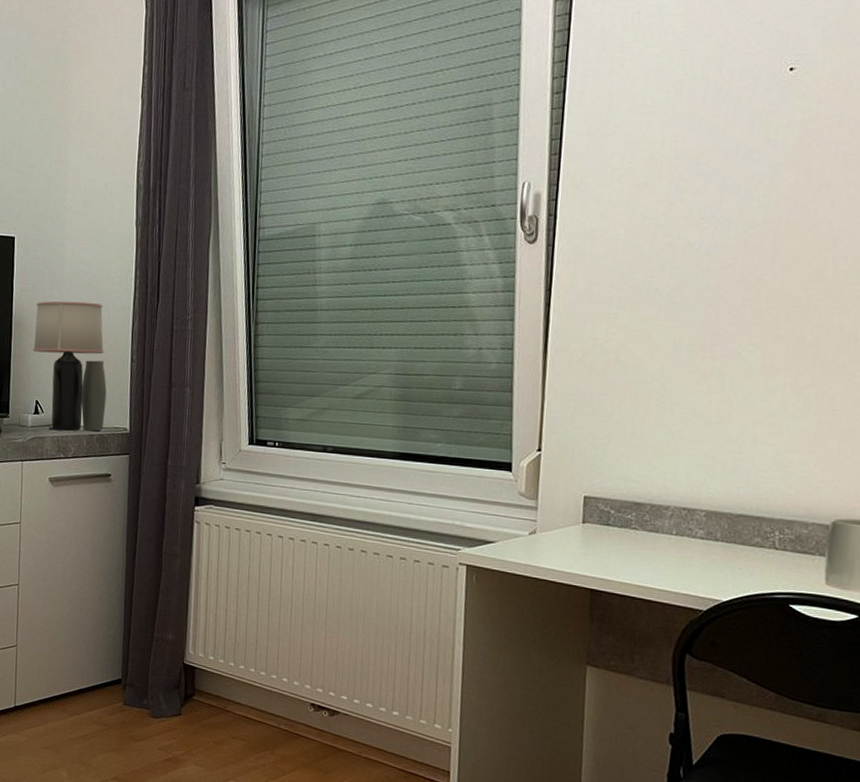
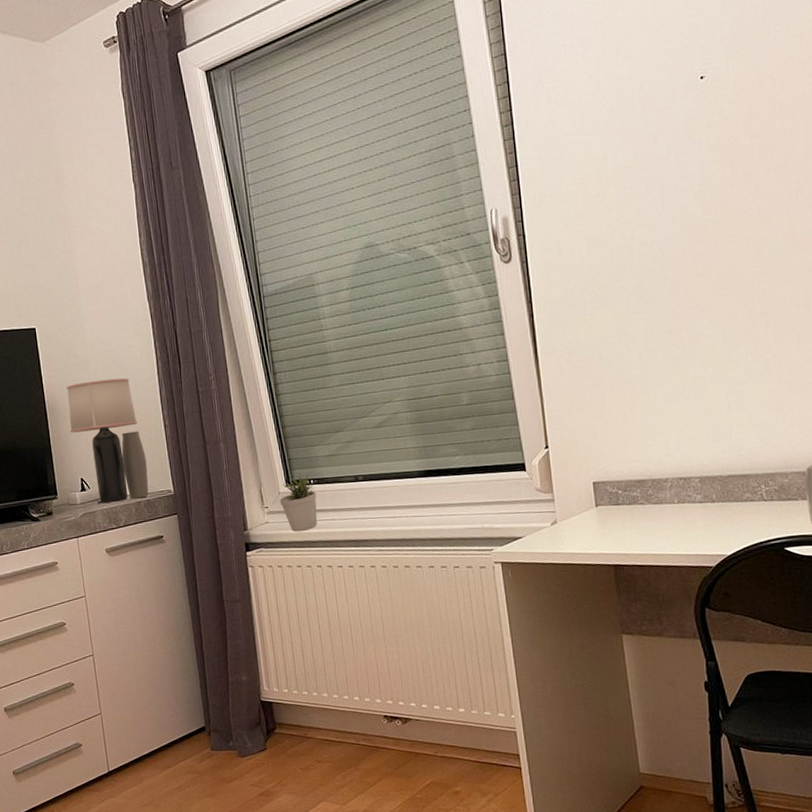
potted plant: none [239,433,280,496] -> present [279,472,318,532]

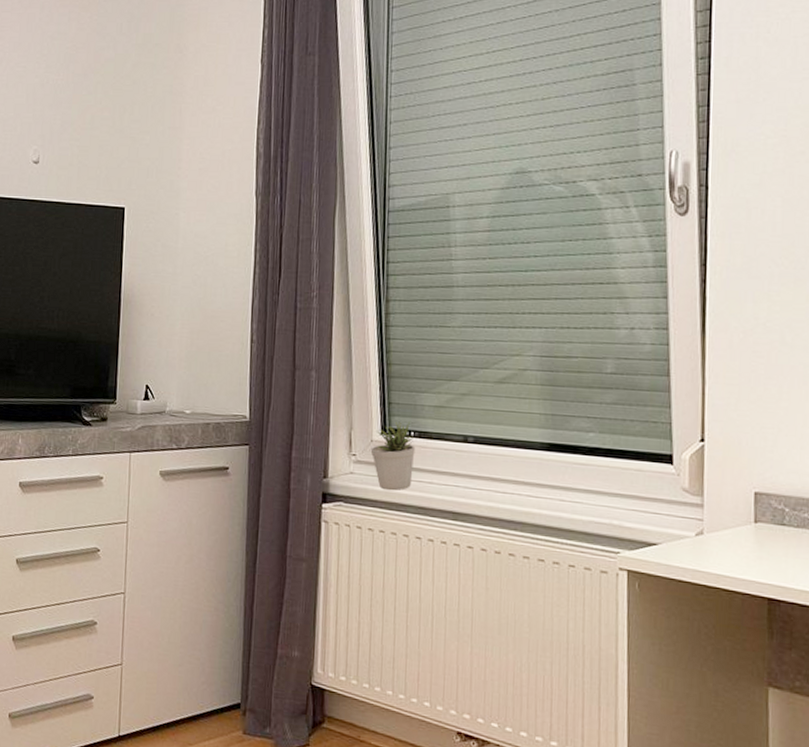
table lamp: present [66,378,138,504] -> none [142,276,221,420]
vase: present [121,431,149,499] -> none [195,340,224,419]

